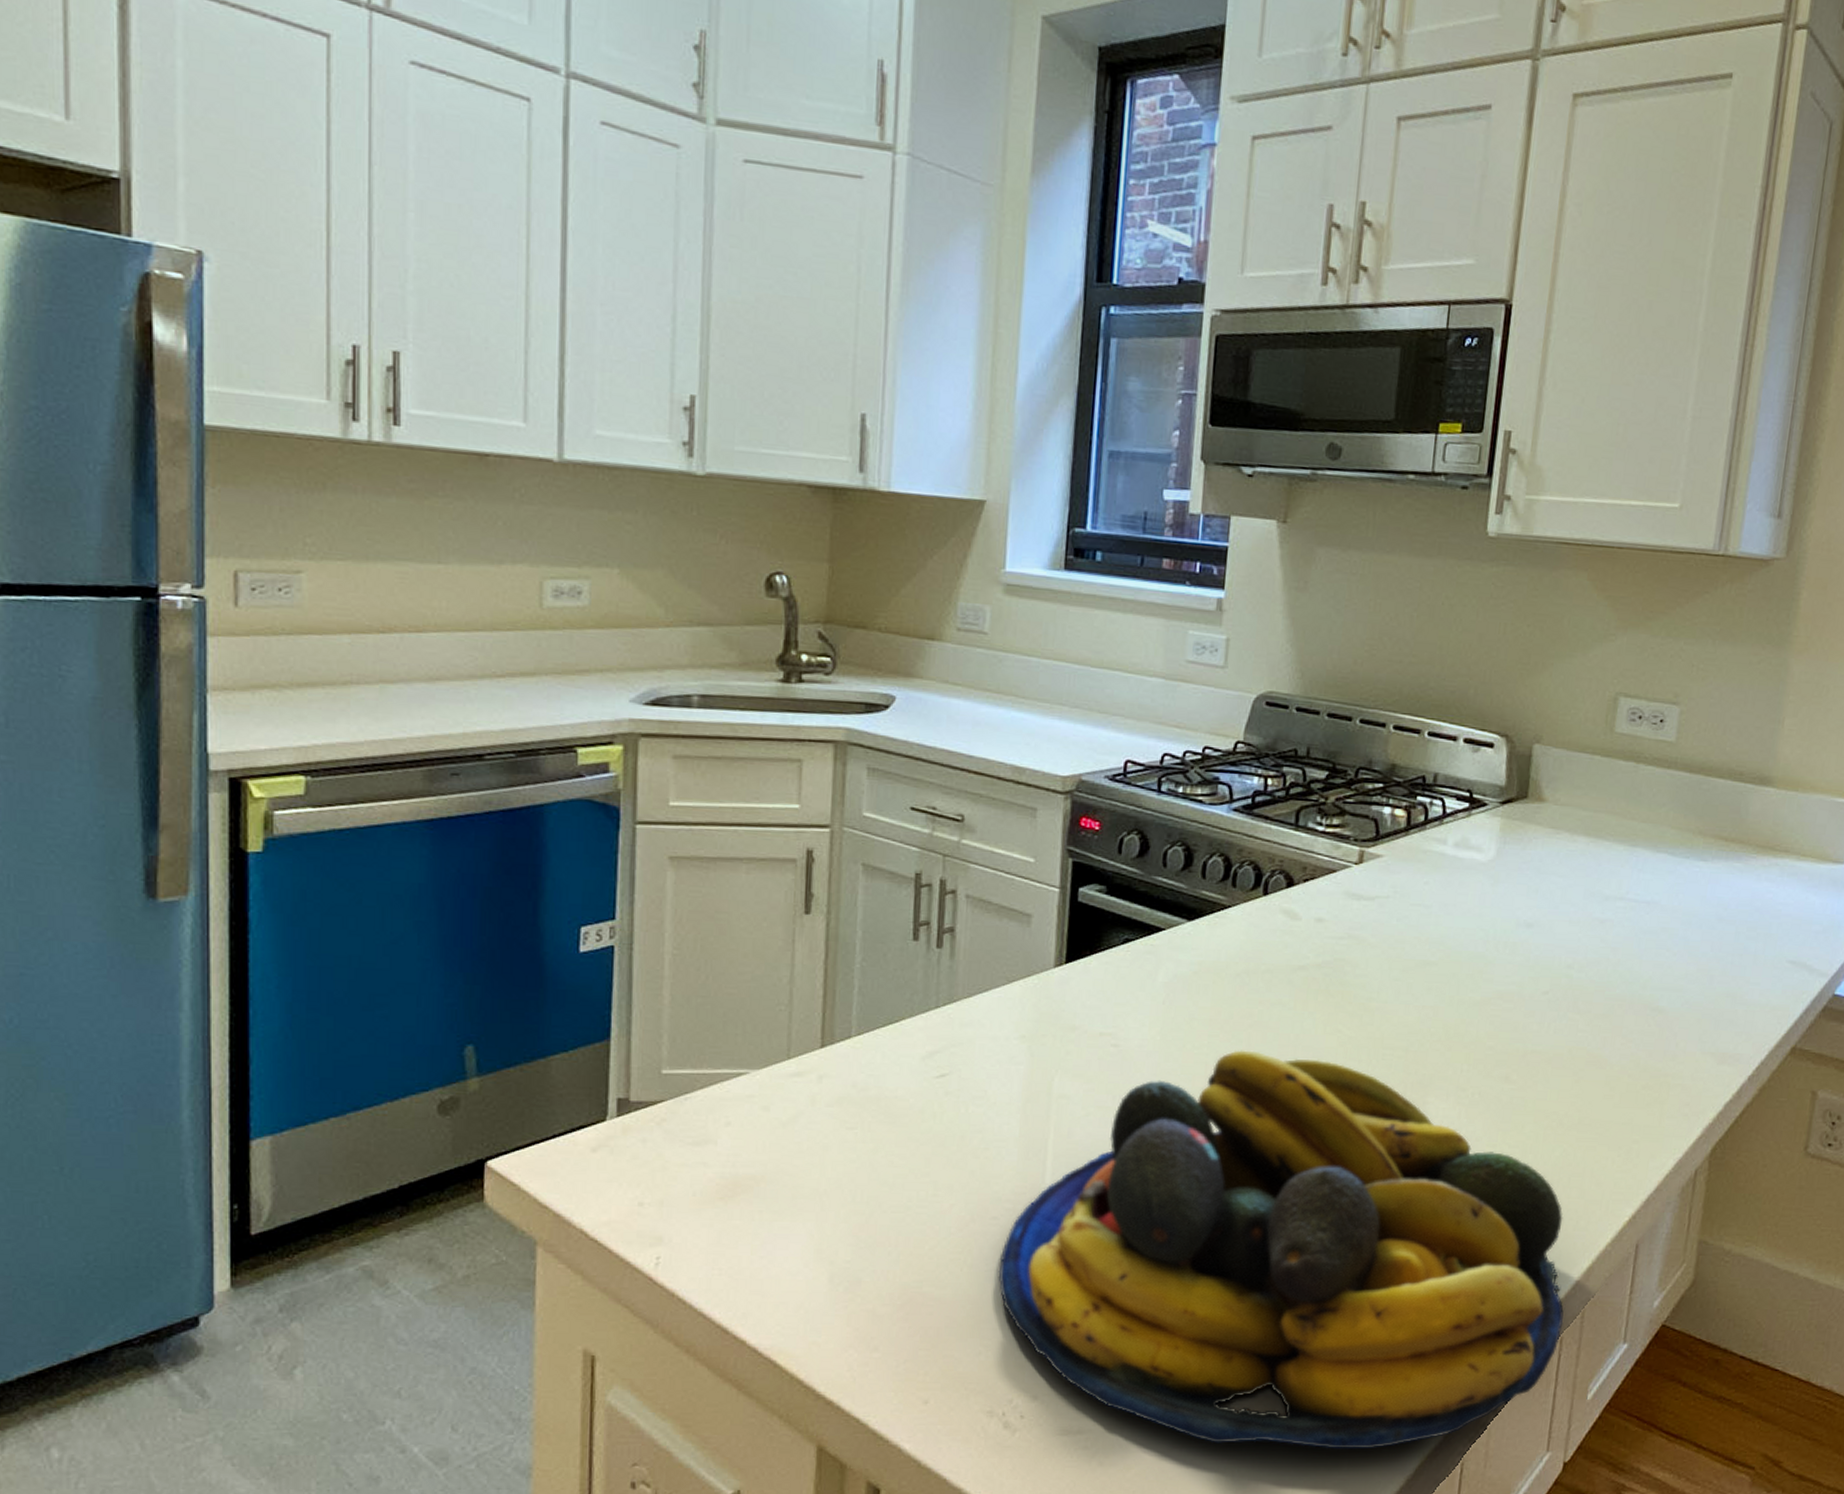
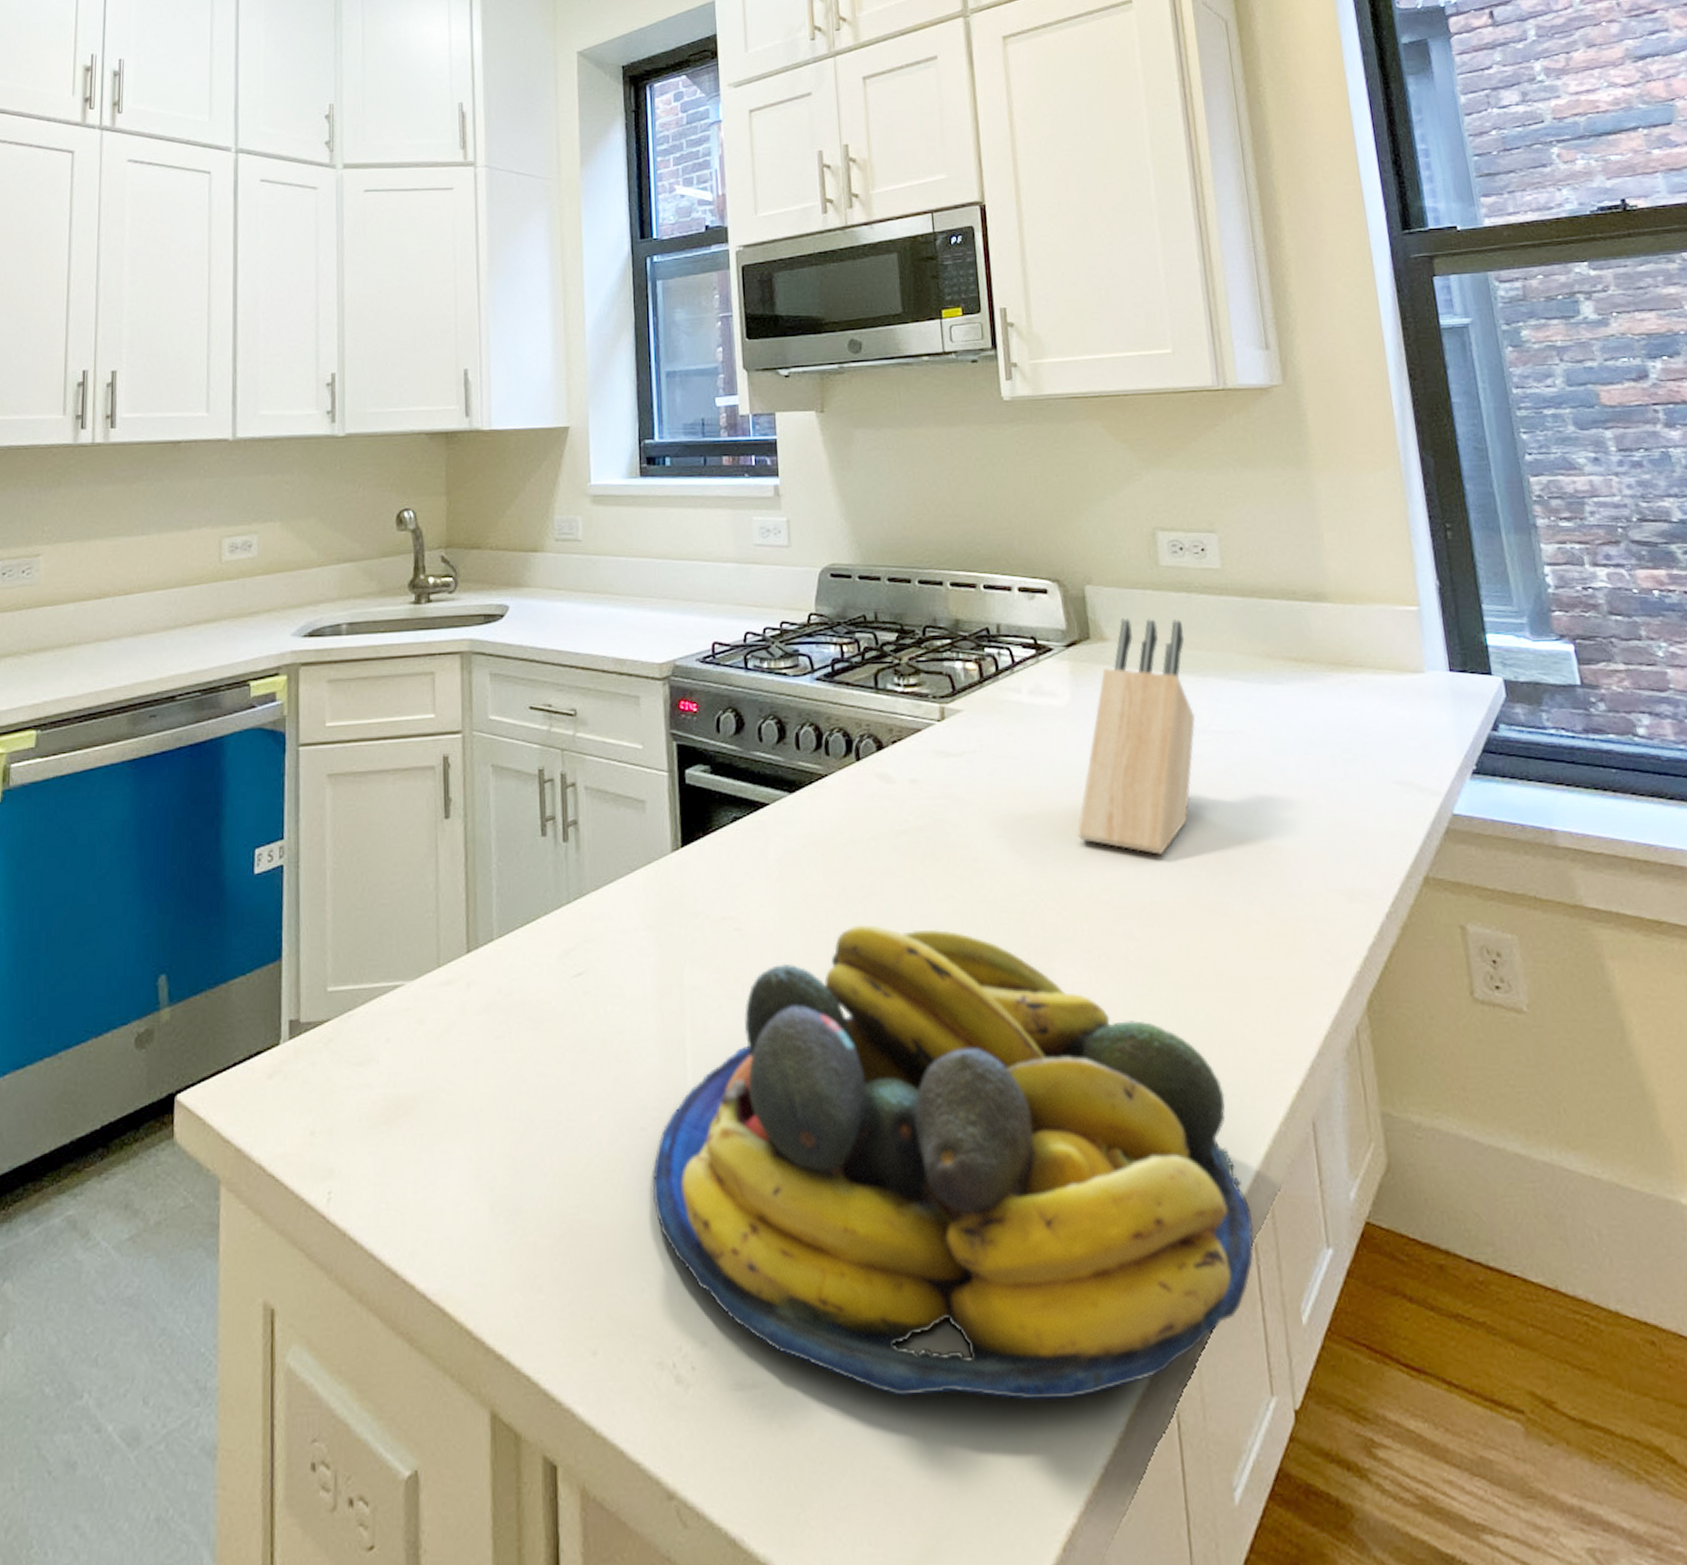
knife block: none [1475,781,1624,1009] -> present [1077,618,1196,855]

